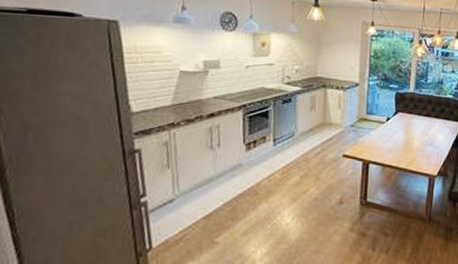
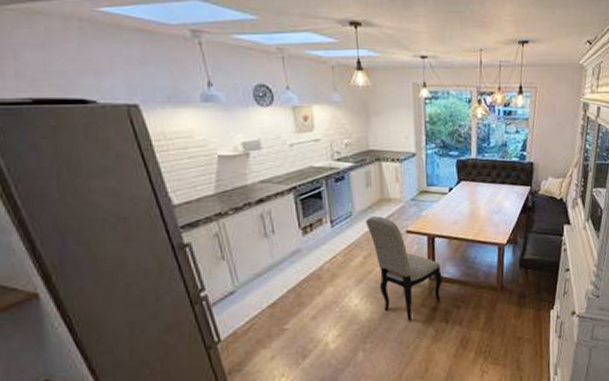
dining chair: none [305,138,373,245] -> present [365,216,443,321]

